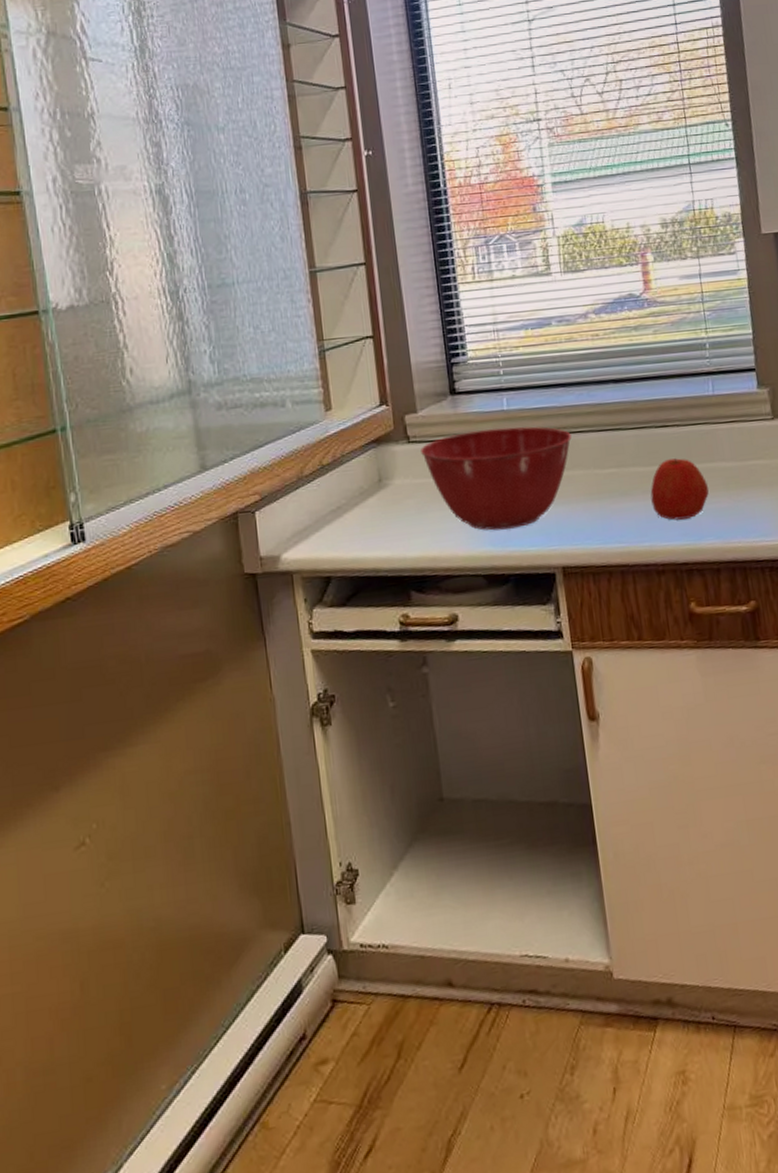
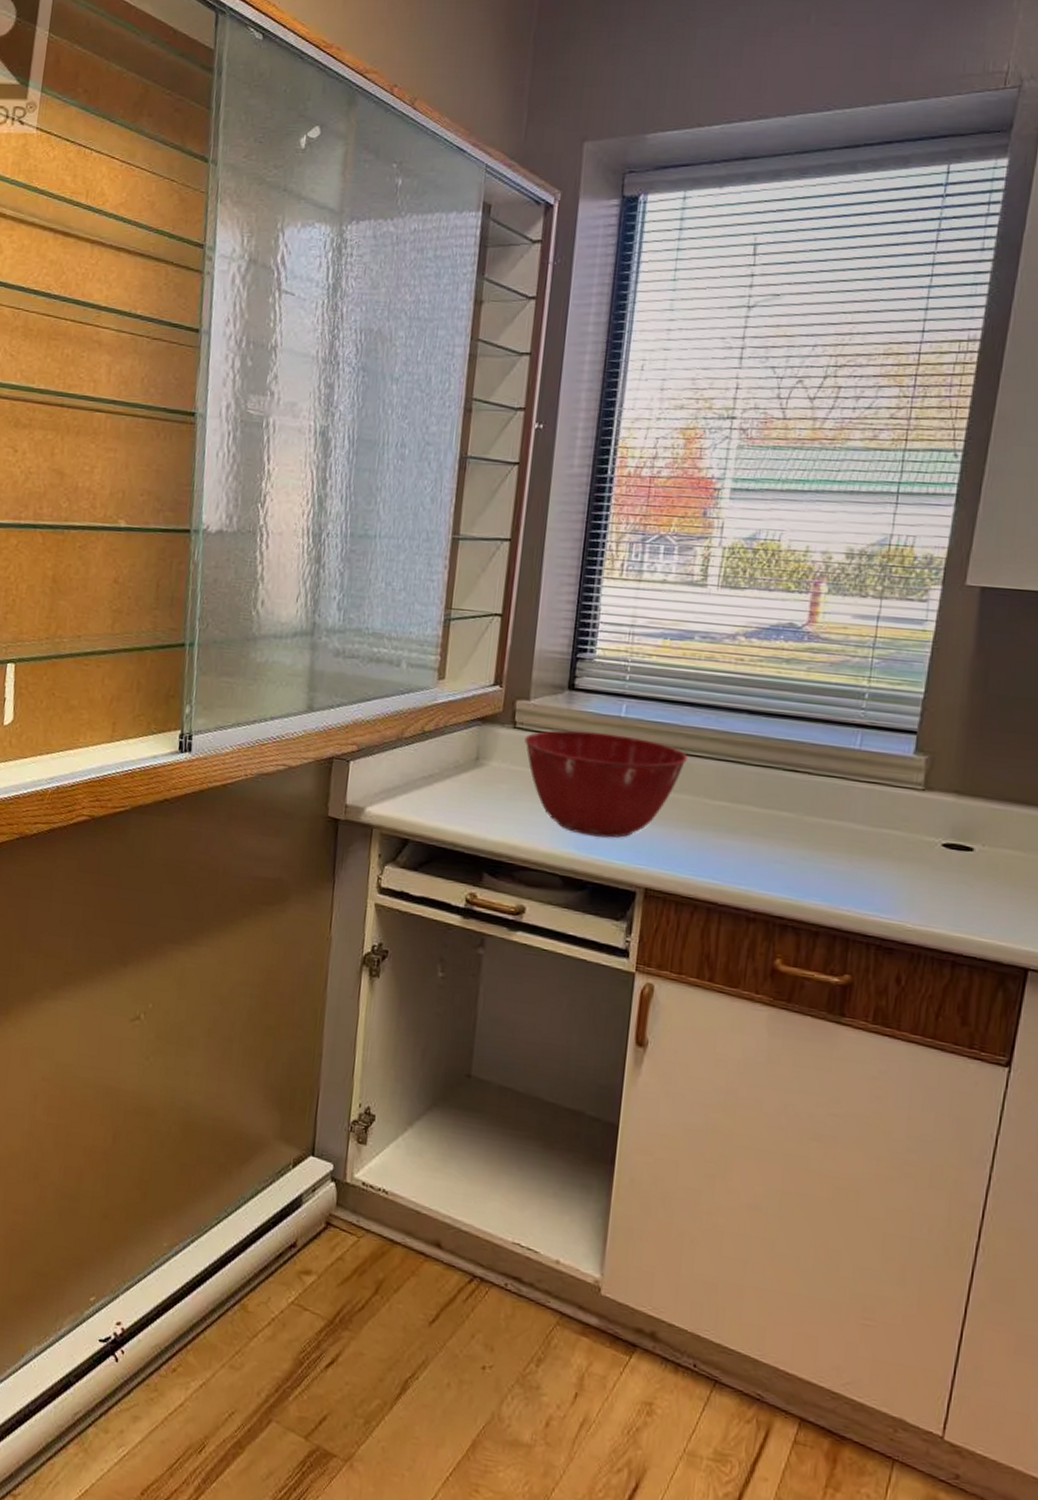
apple: present [650,458,709,520] -> none [758,806,829,873]

